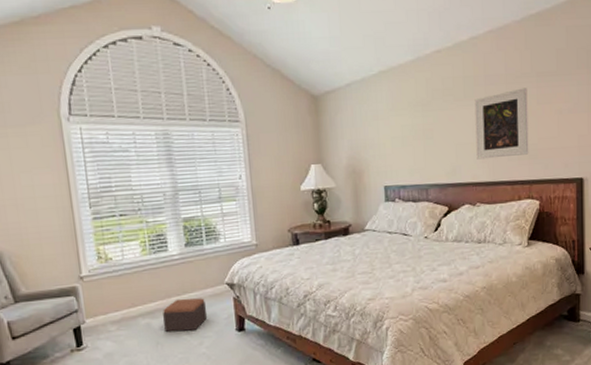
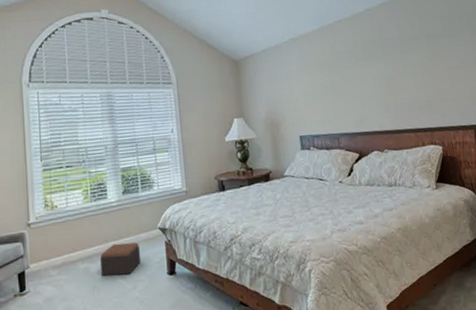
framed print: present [474,88,529,160] -> none [374,48,427,111]

